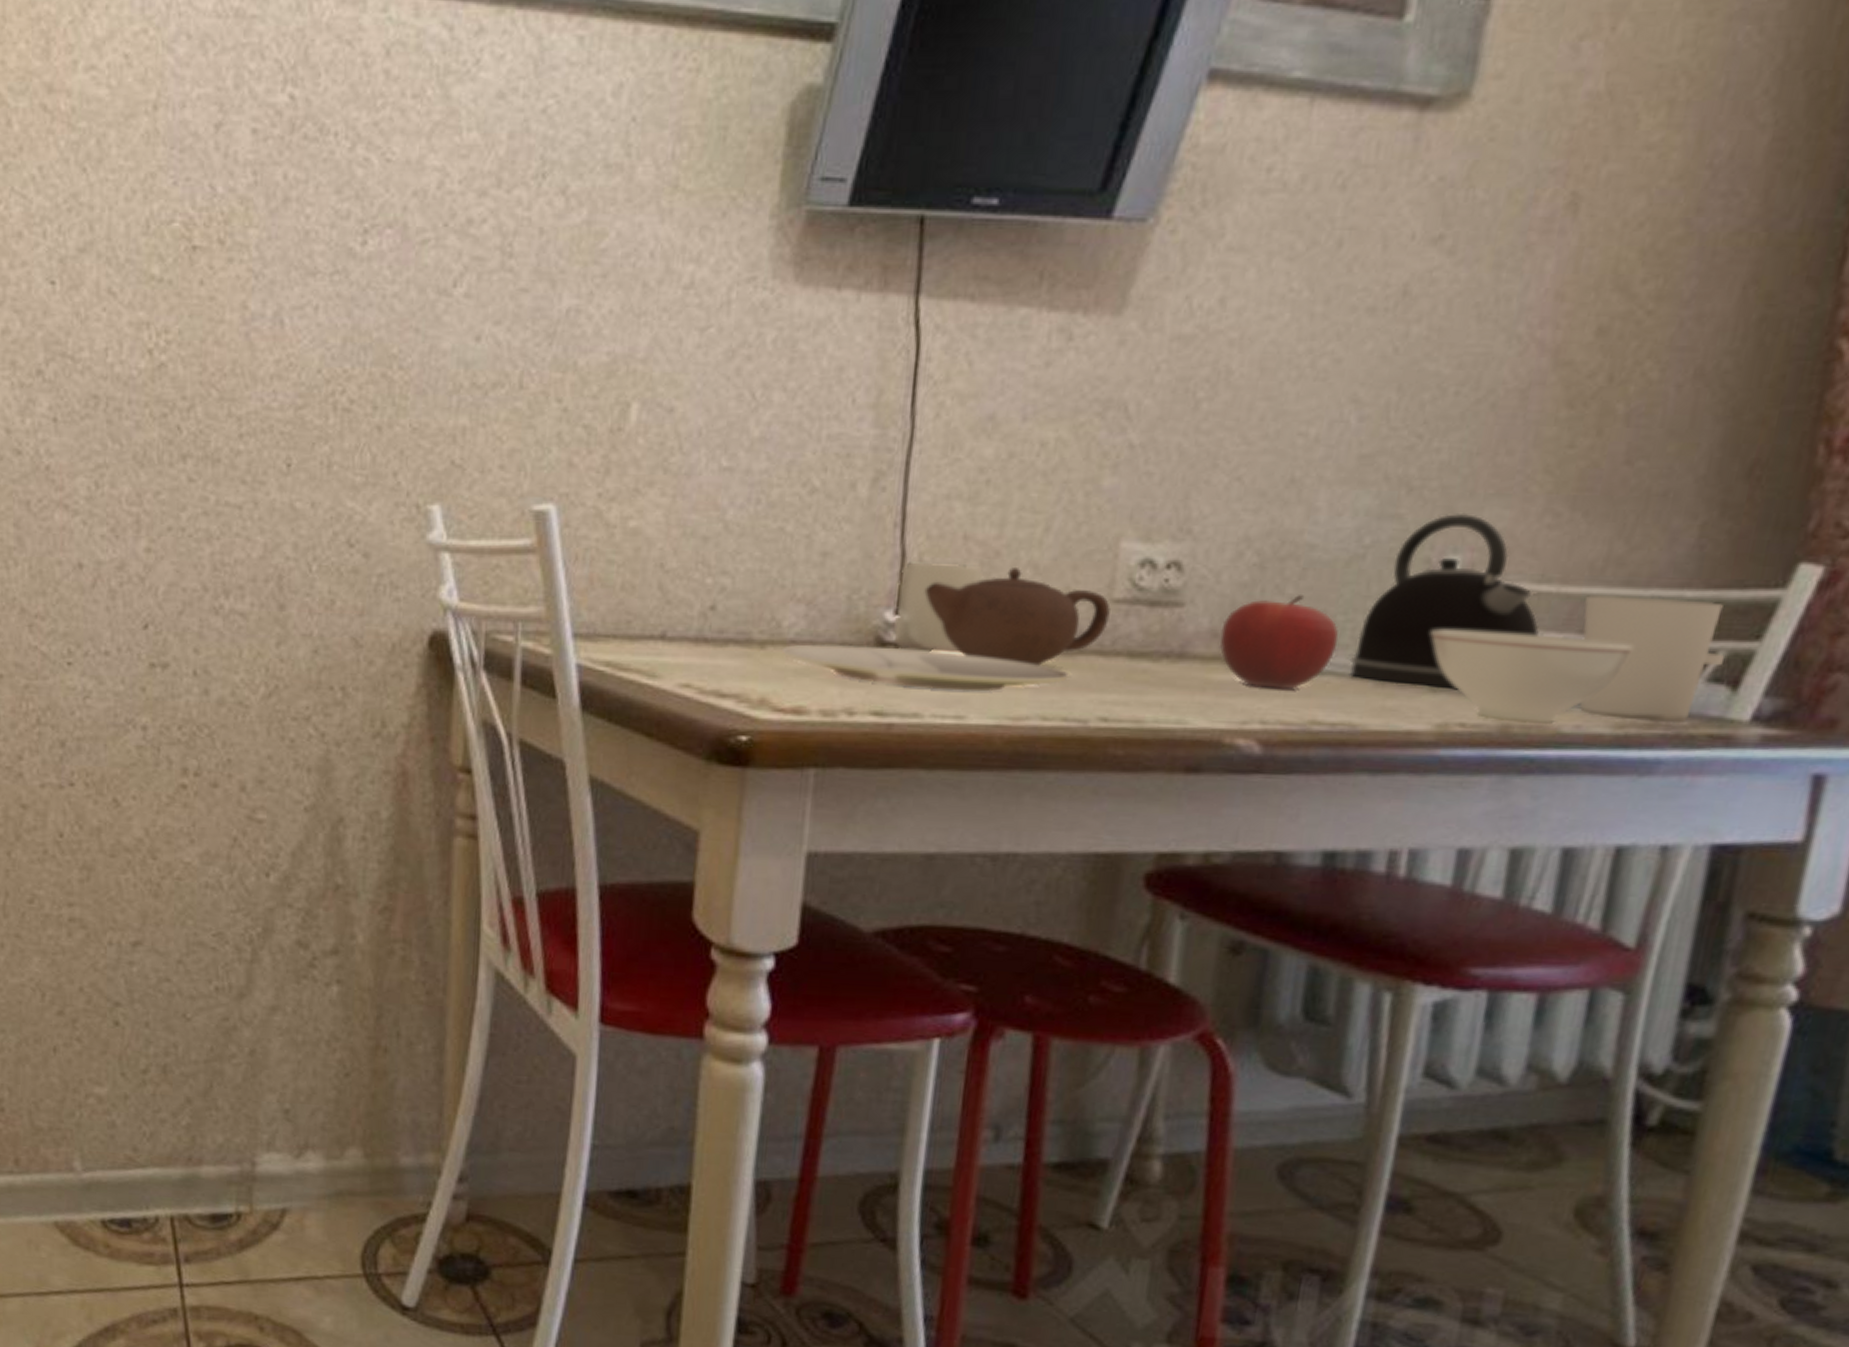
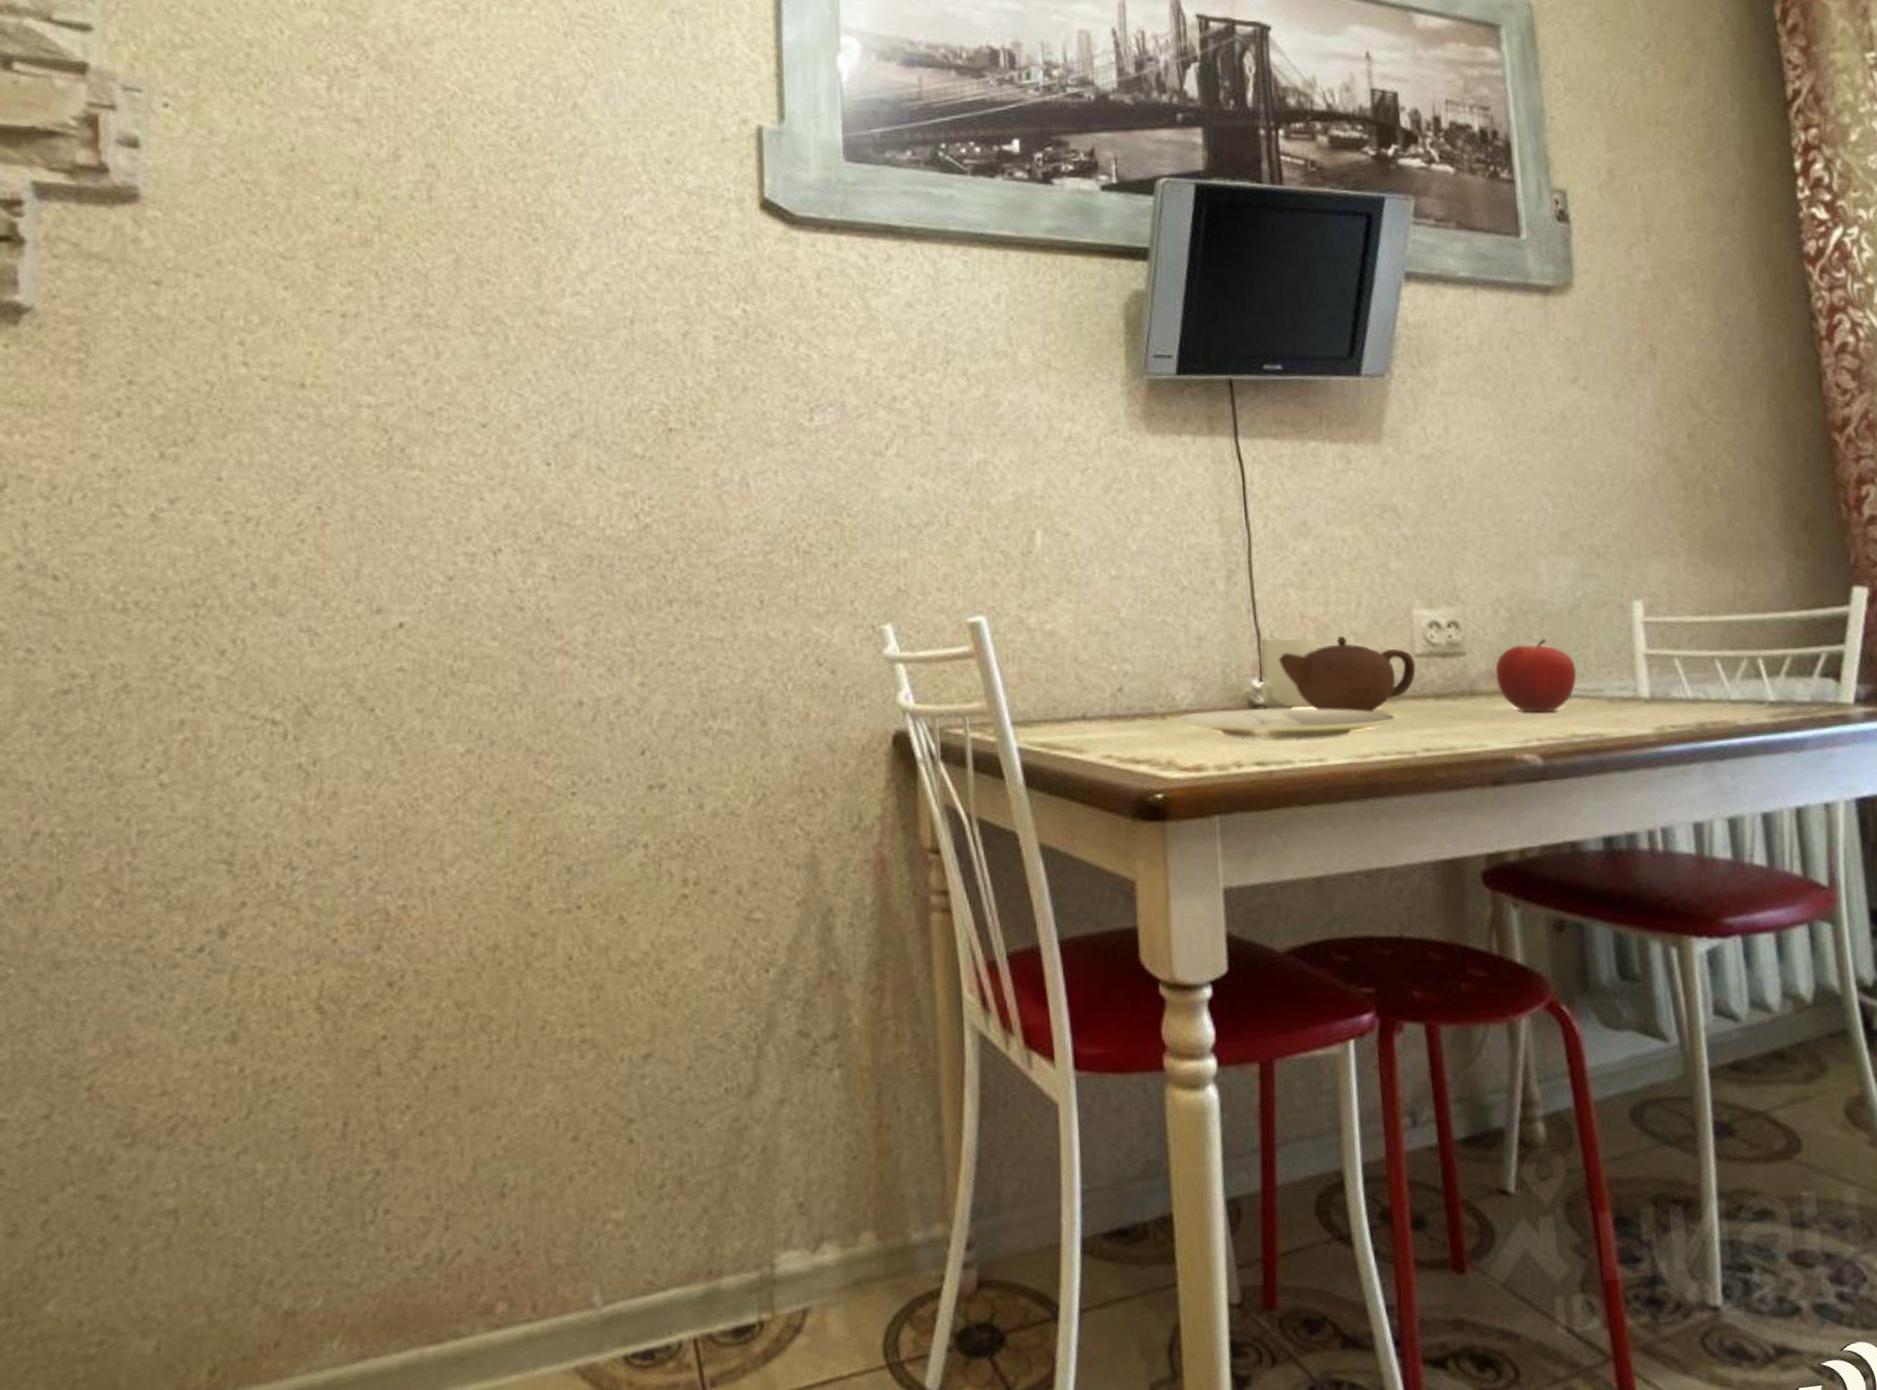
kettle: present [1349,512,1540,690] -> none [1587,569,1706,701]
bowl: present [1430,630,1635,724] -> none [1636,653,1769,721]
cup: present [1579,594,1724,724] -> none [1729,618,1826,711]

